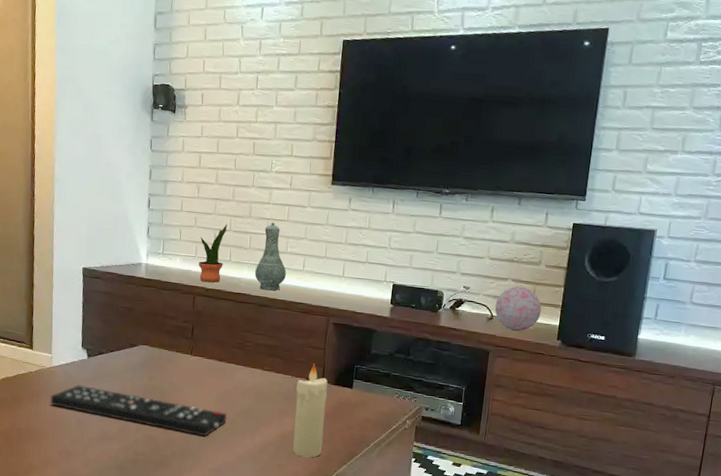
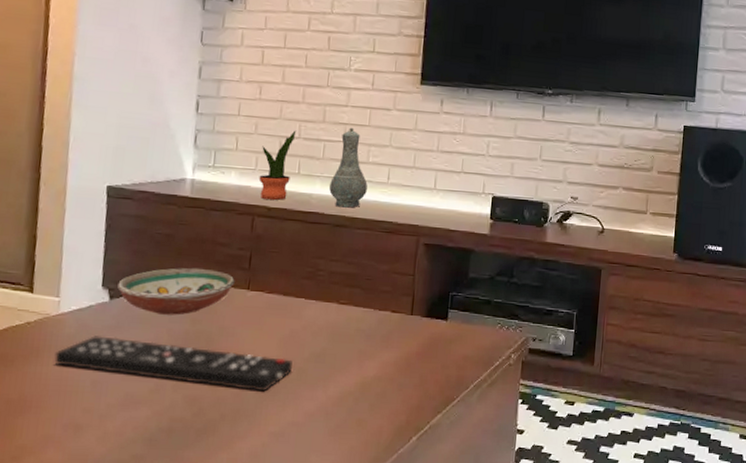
decorative bowl: none [93,335,181,373] -> present [117,268,235,315]
candle: present [292,363,328,458] -> none [375,292,418,408]
decorative orb: present [494,286,542,332] -> none [605,195,655,246]

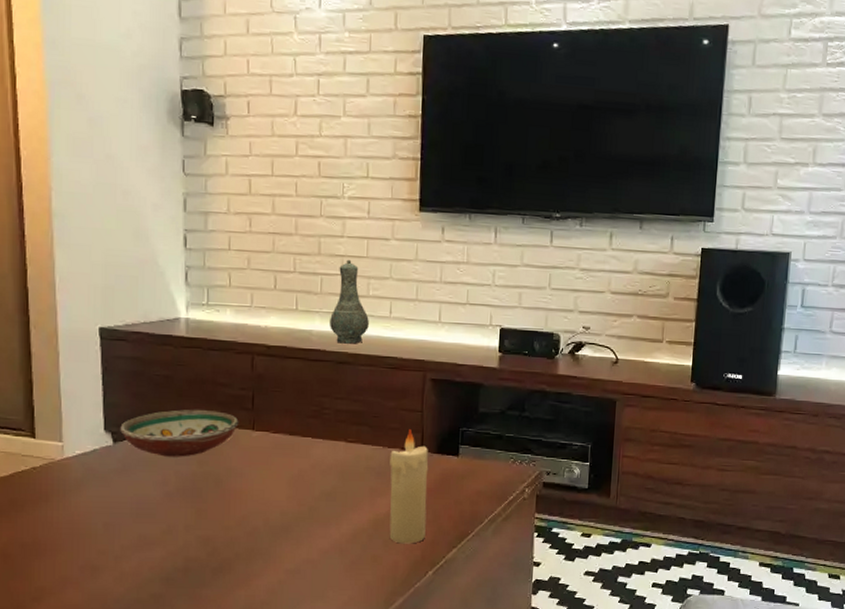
remote control: present [54,336,293,392] -> none [64,479,303,531]
potted plant: present [259,130,297,200] -> none [255,264,291,338]
candle: none [375,292,418,408] -> present [389,429,429,544]

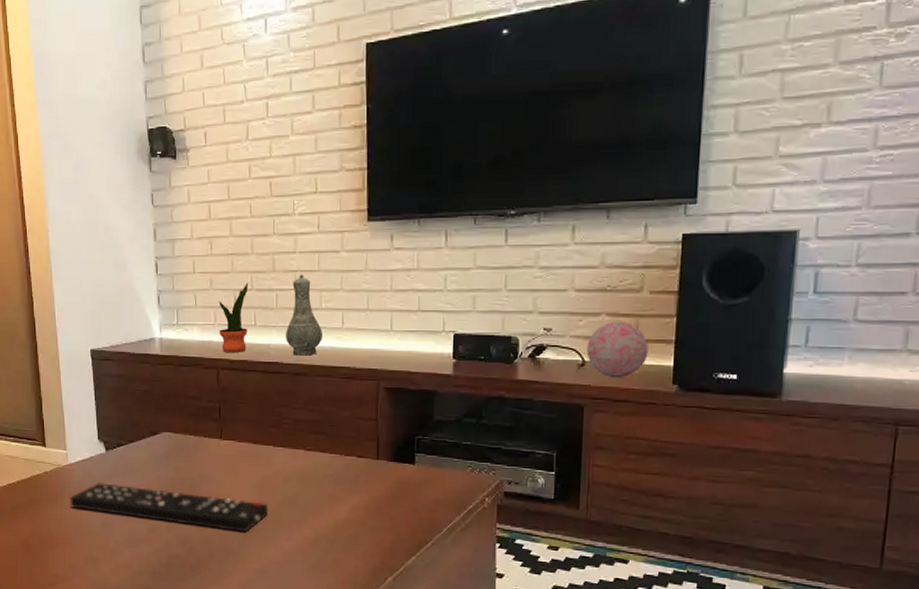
remote control: none [64,479,303,531] -> present [70,483,268,533]
decorative bowl: present [120,409,239,457] -> none [111,420,208,464]
potted plant: none [255,264,291,338] -> present [219,282,249,353]
candle: present [389,429,429,544] -> none [347,438,385,550]
decorative orb: none [619,323,672,376] -> present [586,321,648,378]

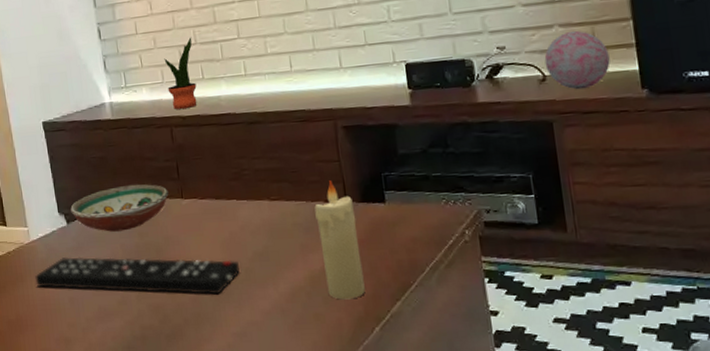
decorative bowl: none [111,420,208,464] -> present [70,184,169,232]
vase: present [286,274,322,356] -> none [235,22,273,105]
candle: none [347,438,385,550] -> present [314,180,365,300]

